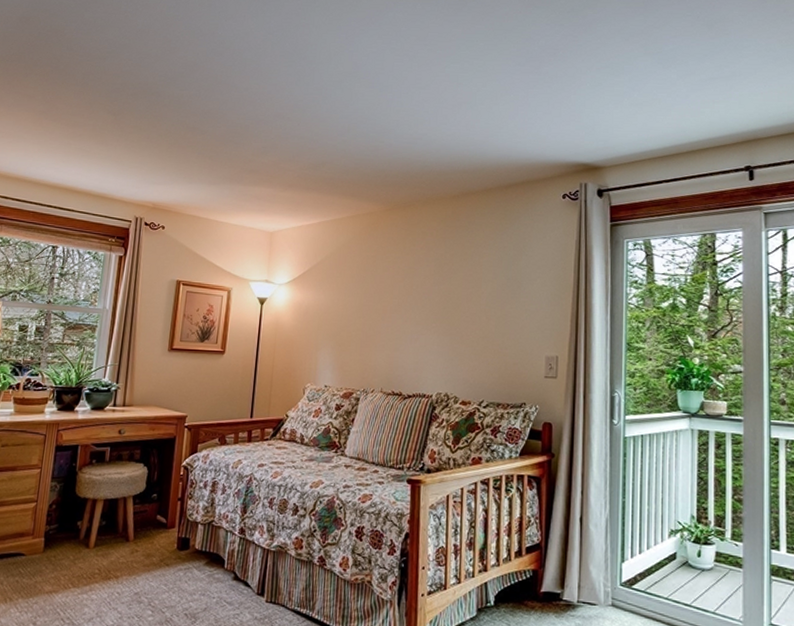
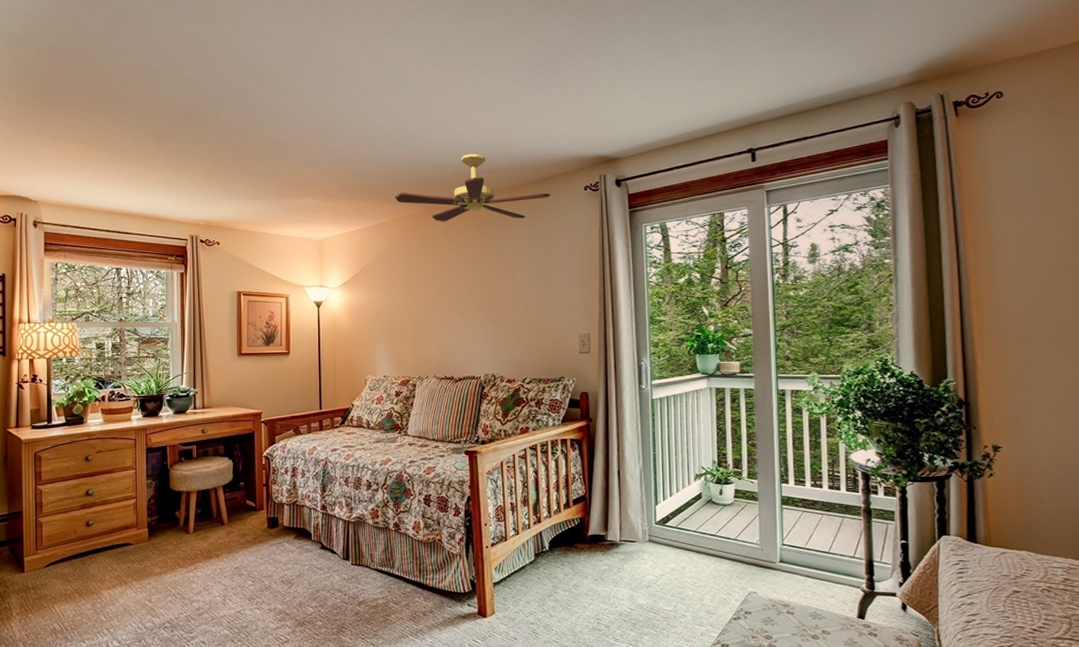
ceiling fan: none [356,151,526,224] -> present [394,153,551,222]

